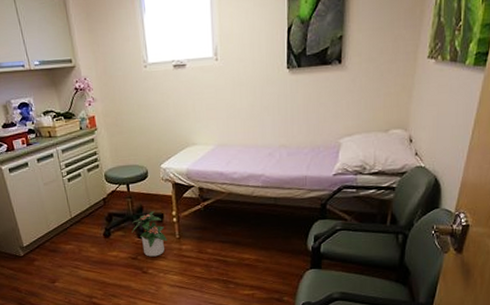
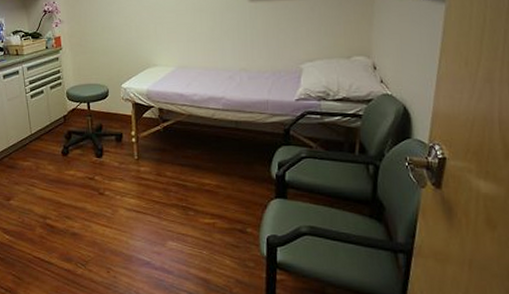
potted plant: present [132,210,167,257] -> none [90,129,125,178]

